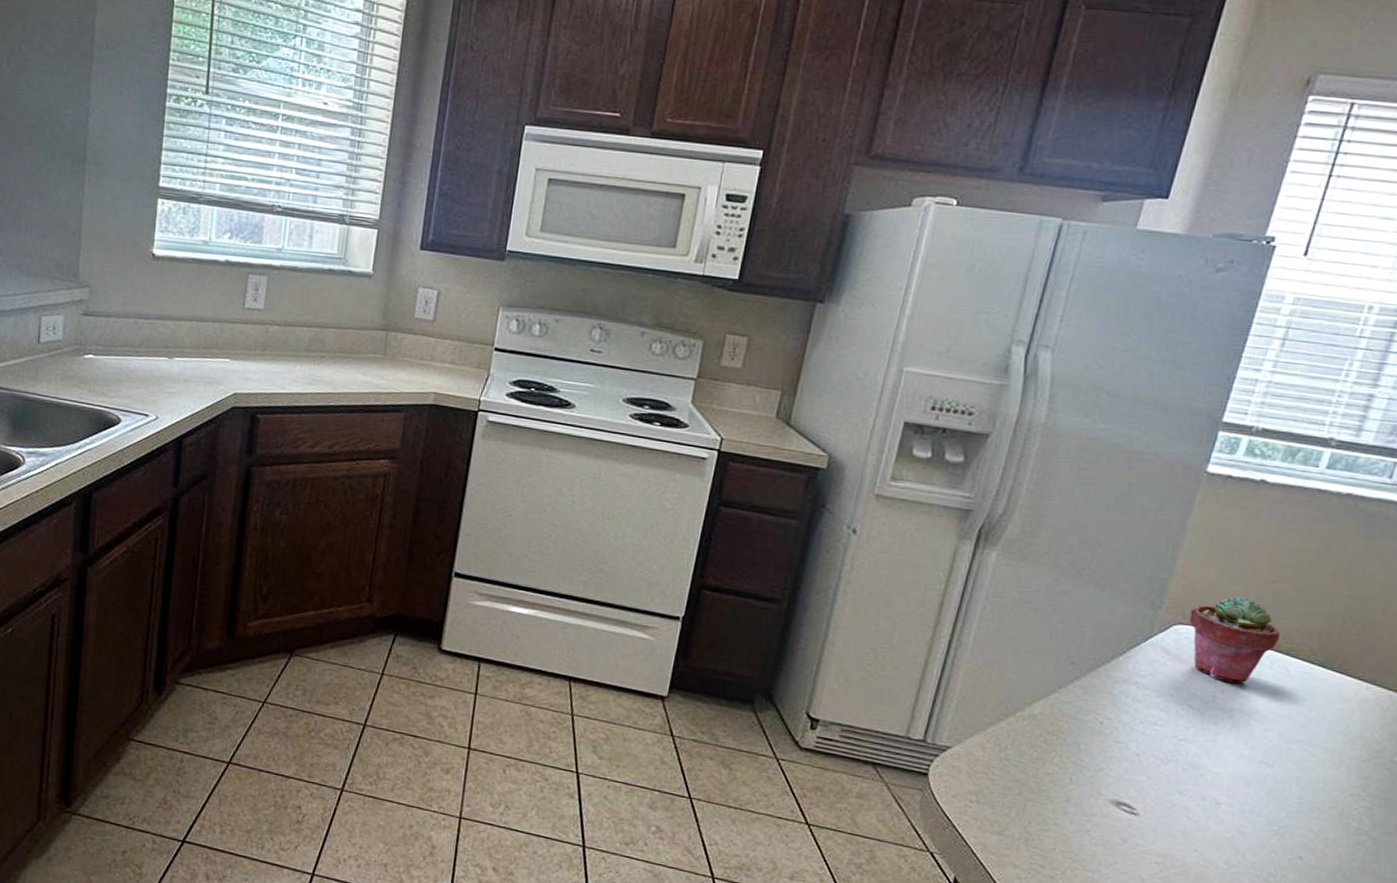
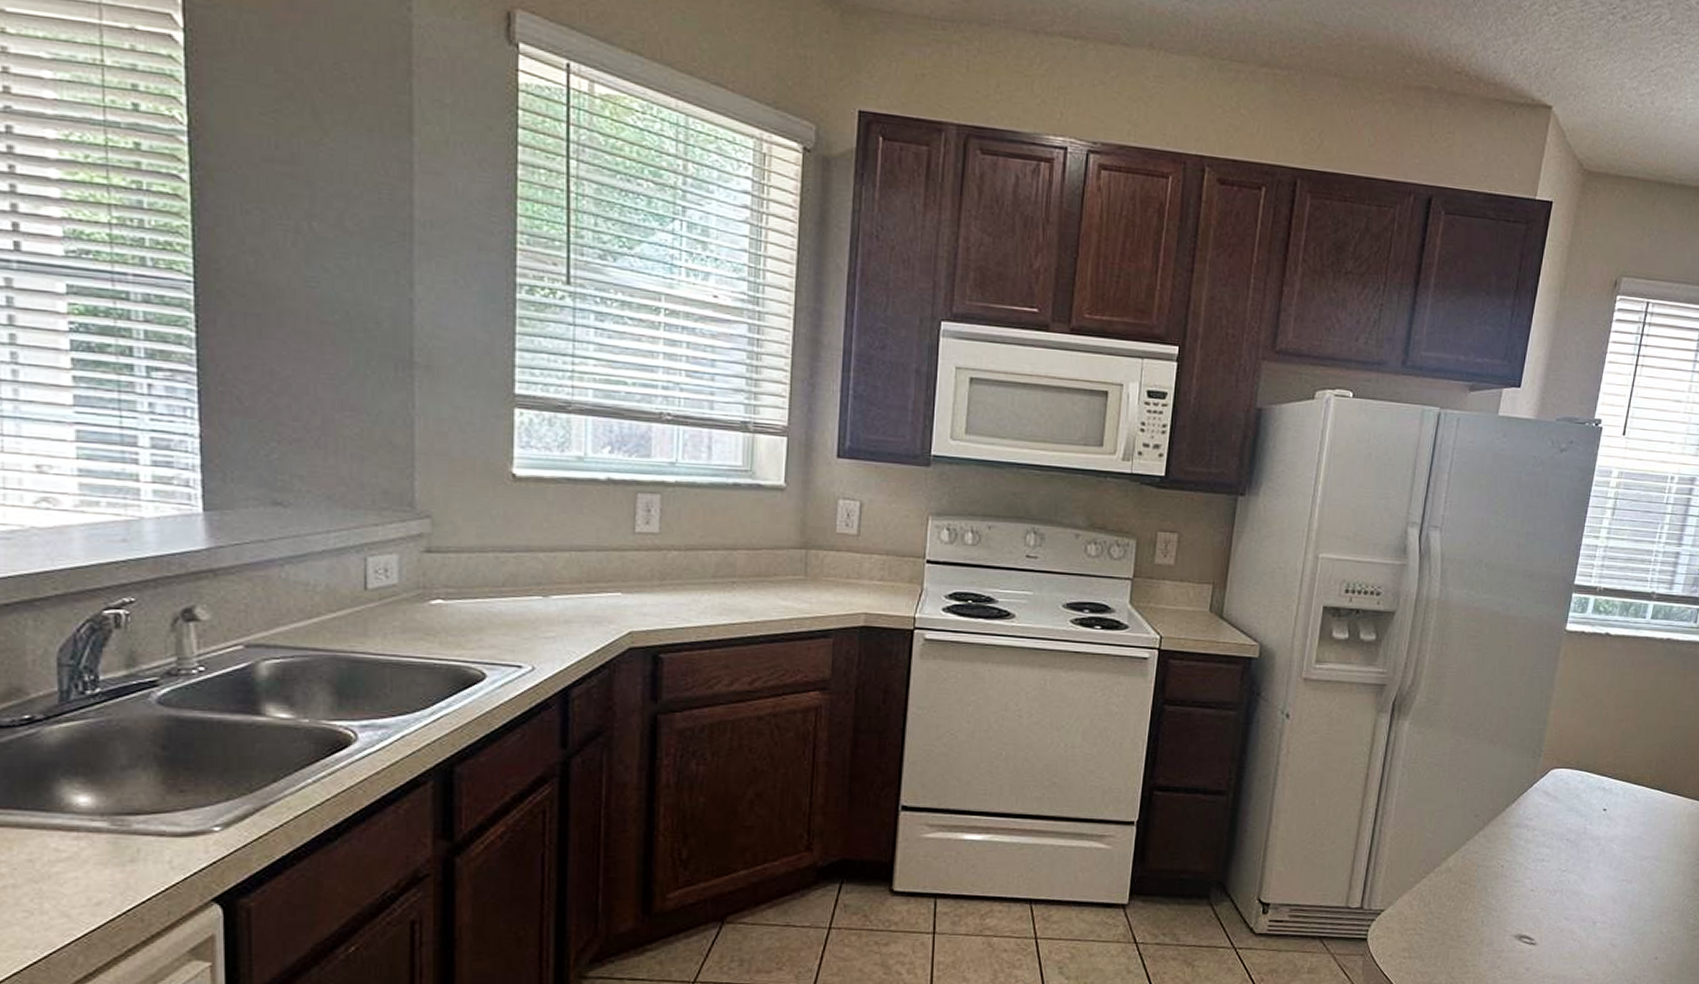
potted succulent: present [1189,596,1281,683] -> none [1562,737,1629,814]

